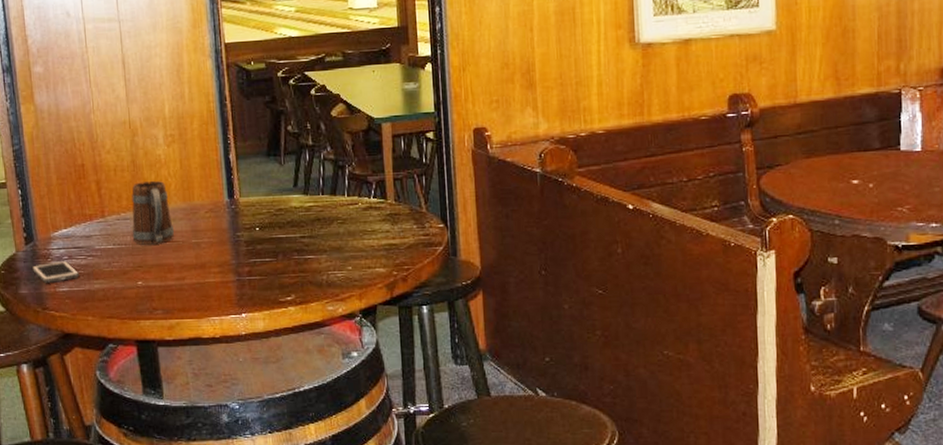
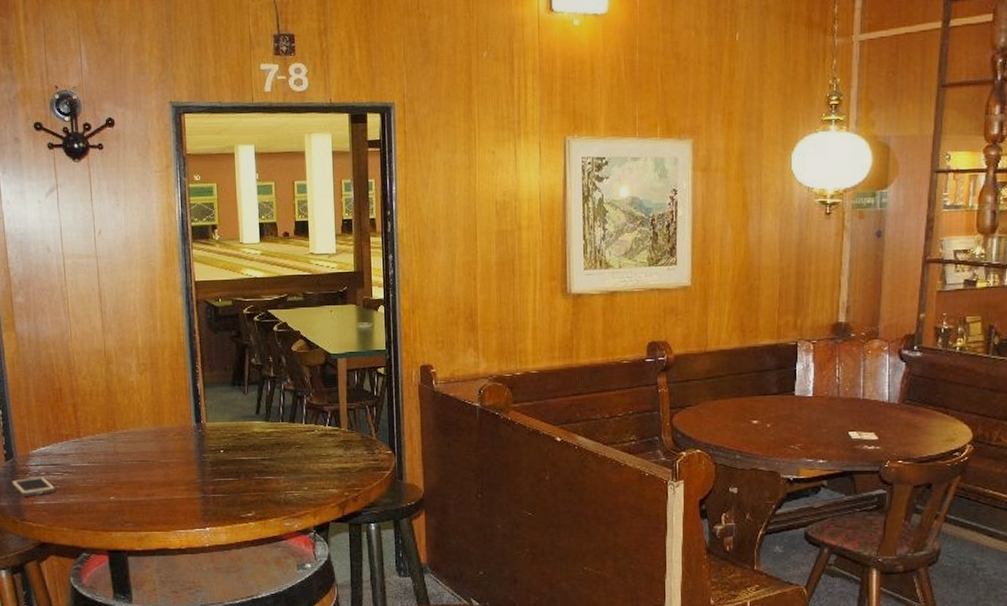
beer mug: present [132,180,174,245] -> none [105,405,145,463]

